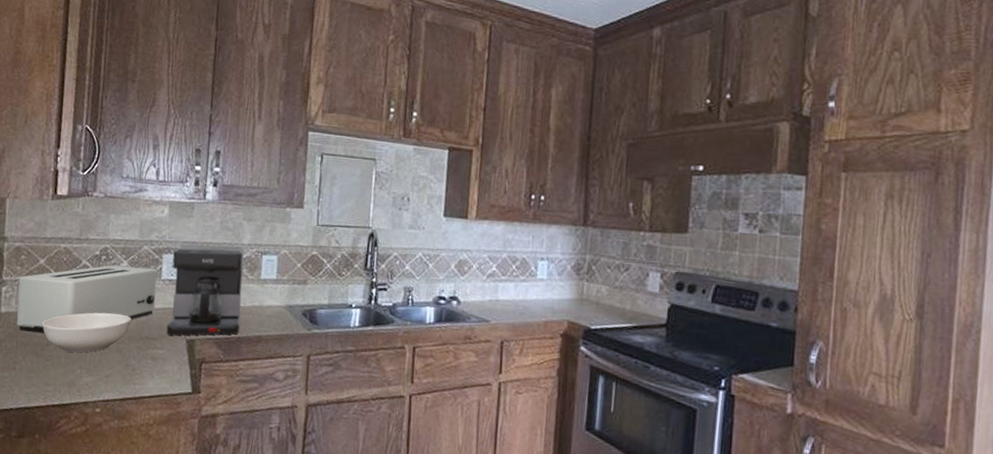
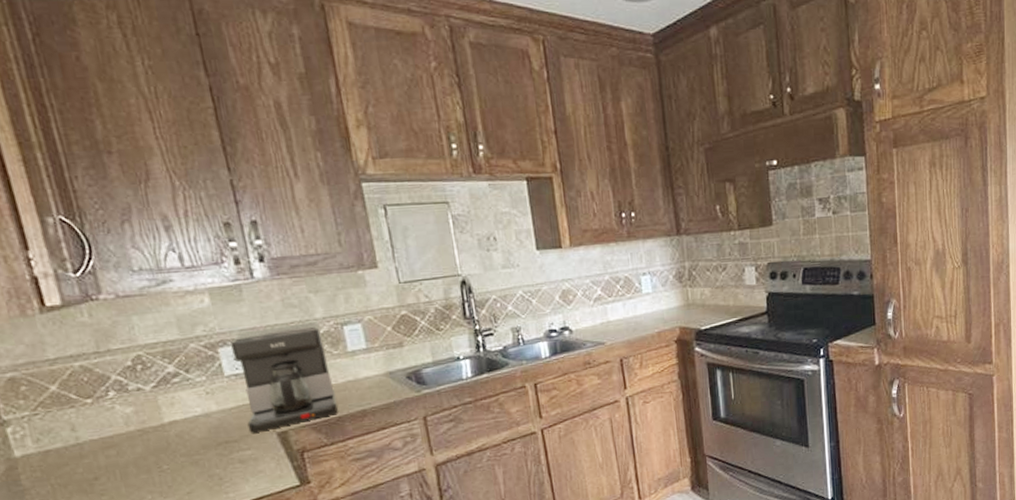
toaster: present [16,265,157,333] -> none [26,366,227,471]
bowl: present [41,312,131,353] -> none [78,423,200,480]

